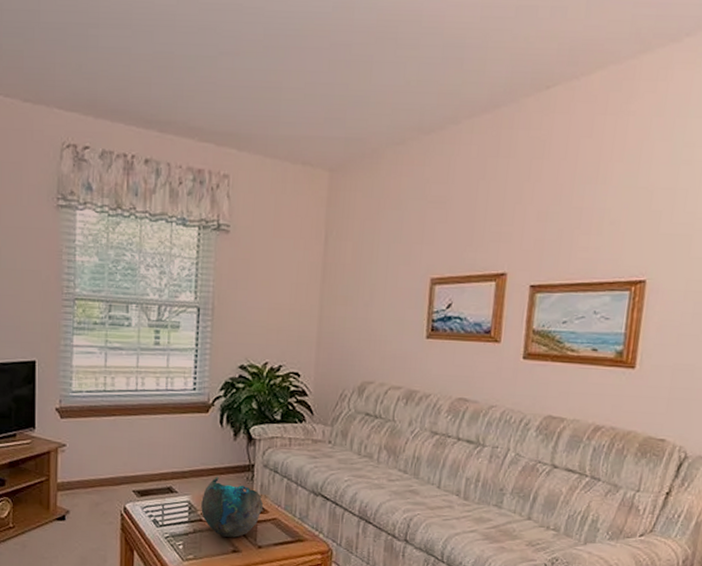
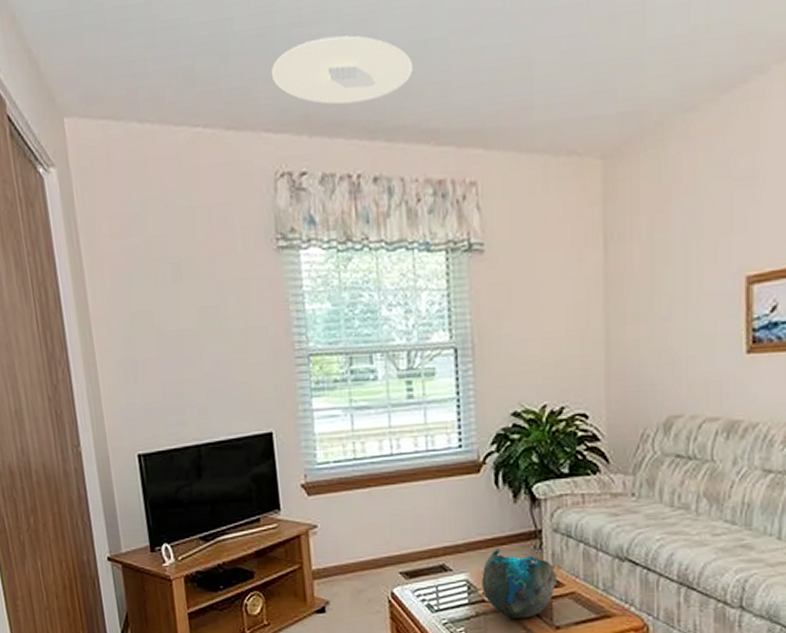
ceiling light: none [68,39,187,97] -> present [271,35,414,105]

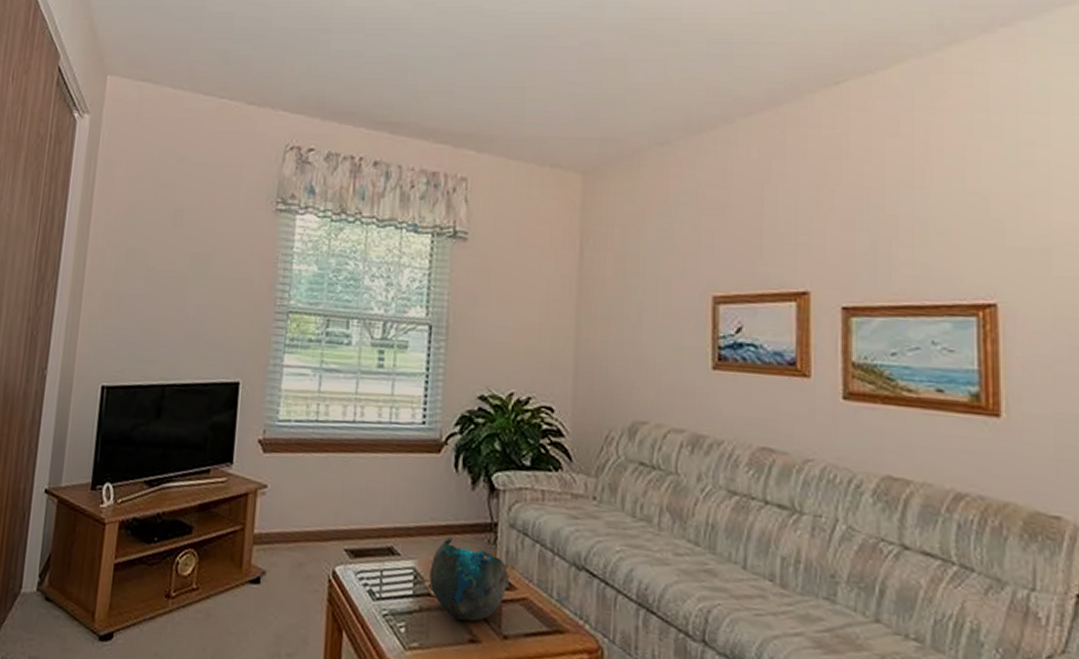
ceiling light: present [271,35,414,105] -> none [297,43,422,98]

